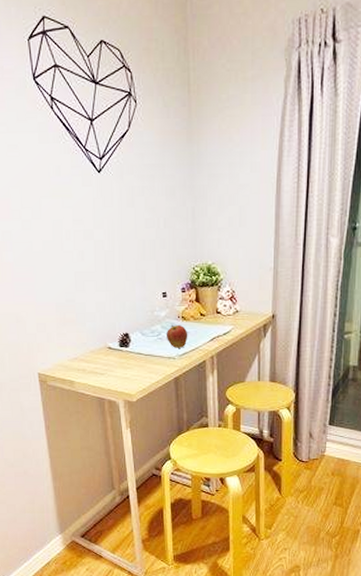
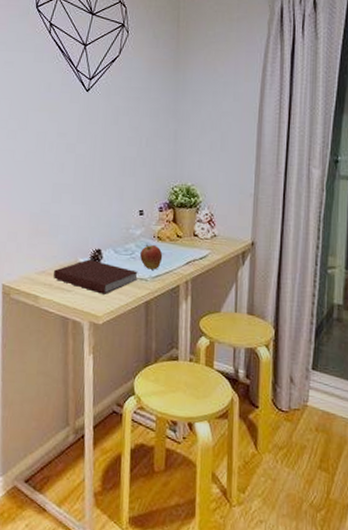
notebook: none [85,343,166,374] -> present [53,259,138,294]

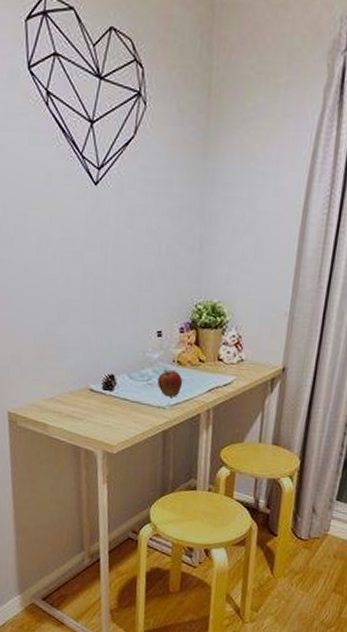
notebook: present [53,259,138,294] -> none [62,385,155,423]

